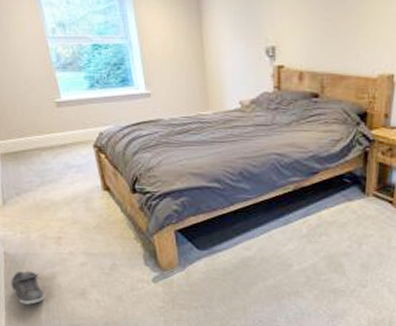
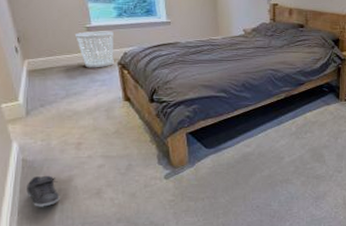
waste basket: none [44,106,89,152] -> present [74,31,114,68]

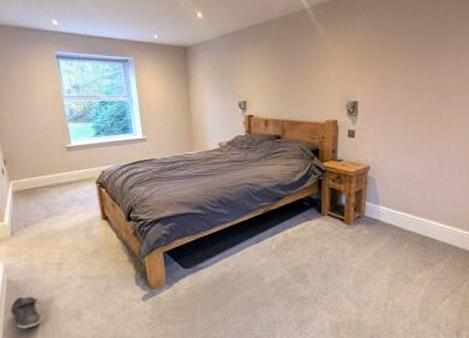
waste basket: present [74,31,114,68] -> none [55,150,93,187]

